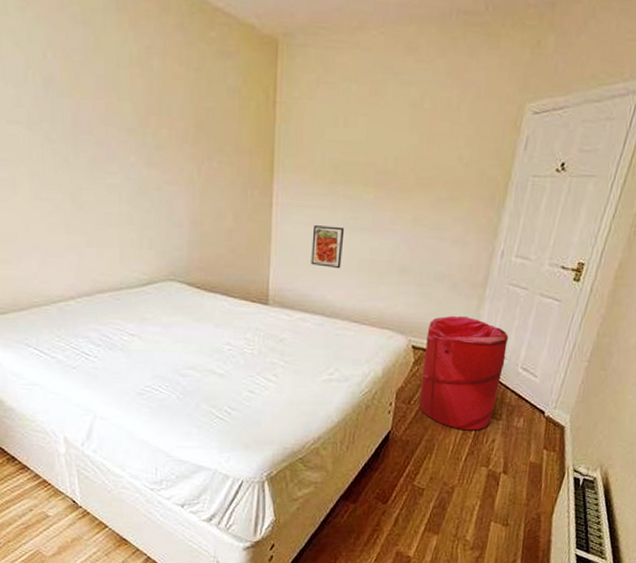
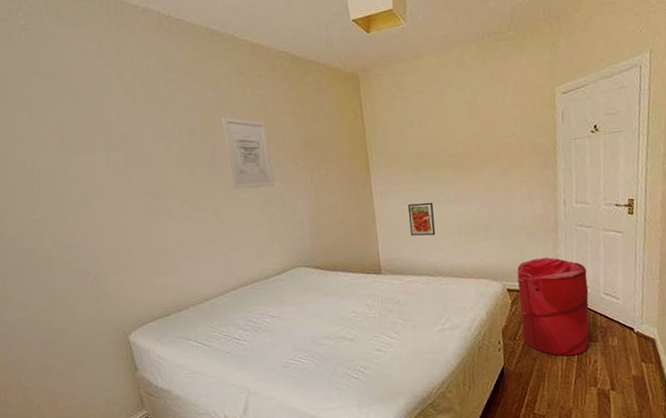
wall art: none [90,67,151,174] -> present [221,116,275,190]

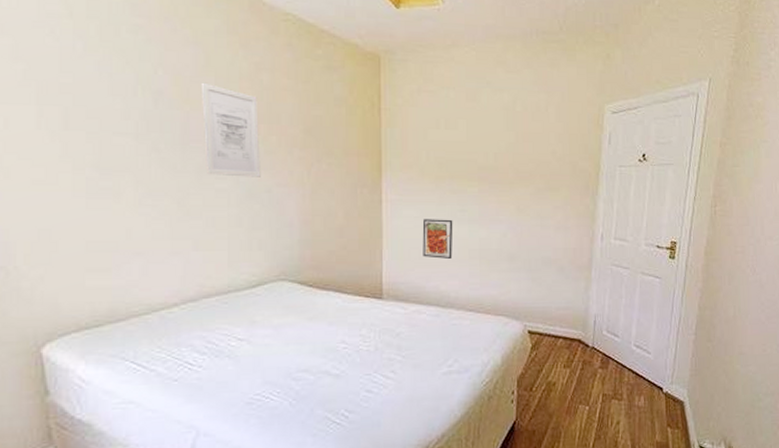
laundry hamper: present [517,257,590,356] -> none [540,297,618,414]

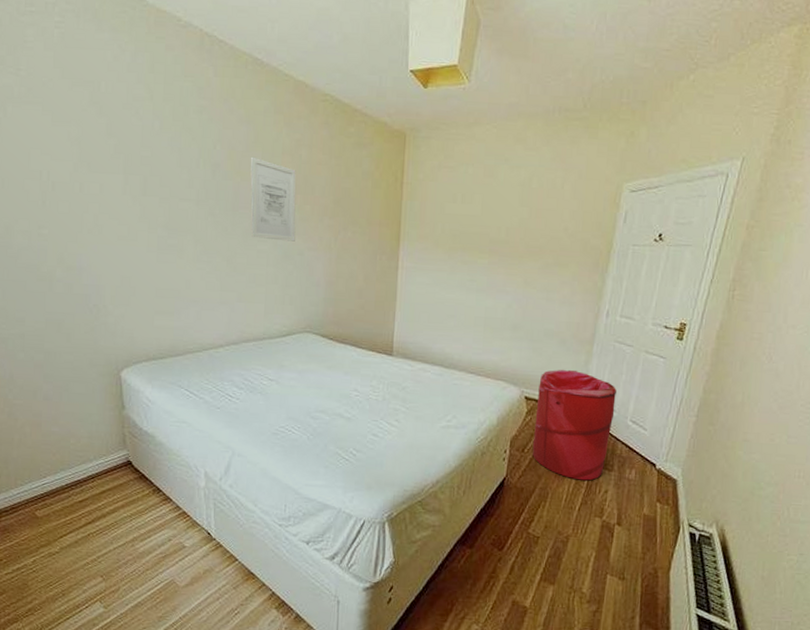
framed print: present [422,219,453,260] -> none [431,286,462,325]
laundry hamper: none [540,297,618,414] -> present [532,369,616,481]

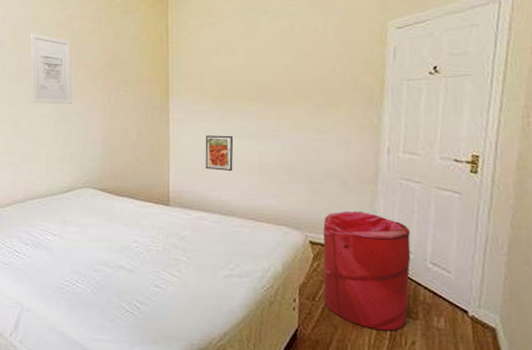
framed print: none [431,286,462,325] -> present [205,135,234,172]

